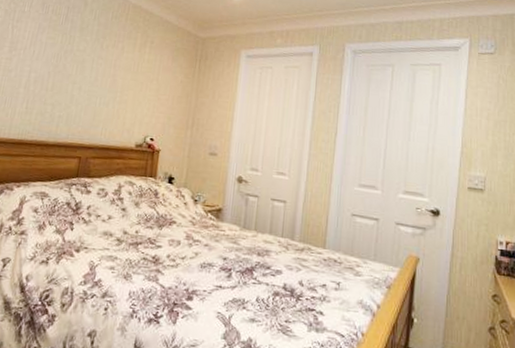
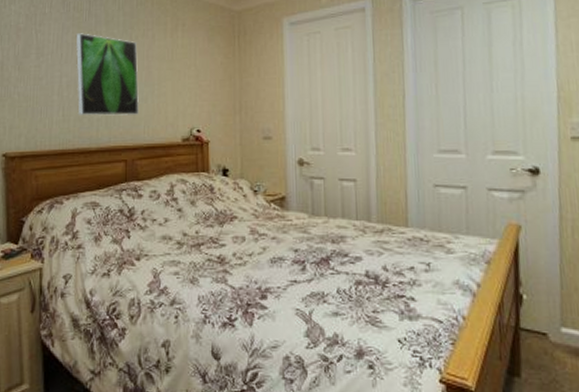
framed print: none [41,34,107,118] -> present [76,33,140,116]

